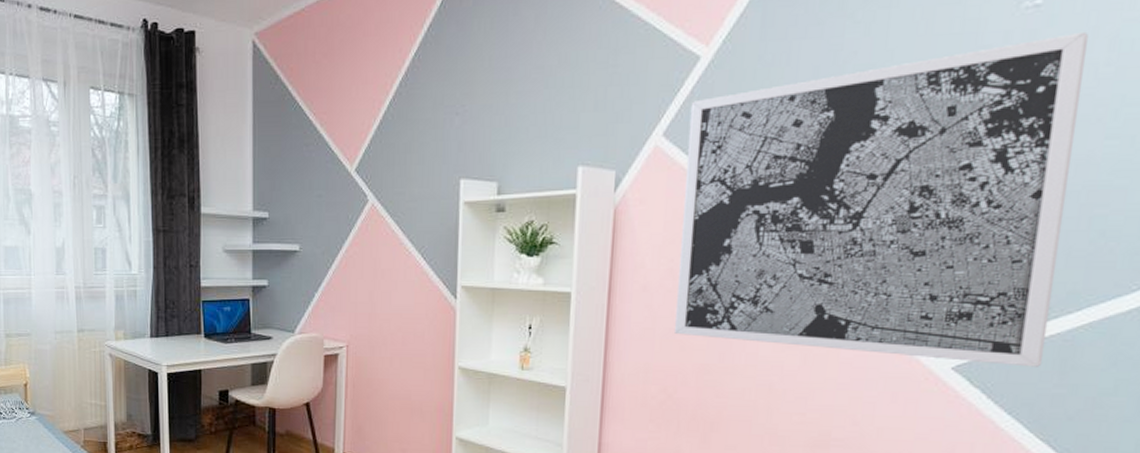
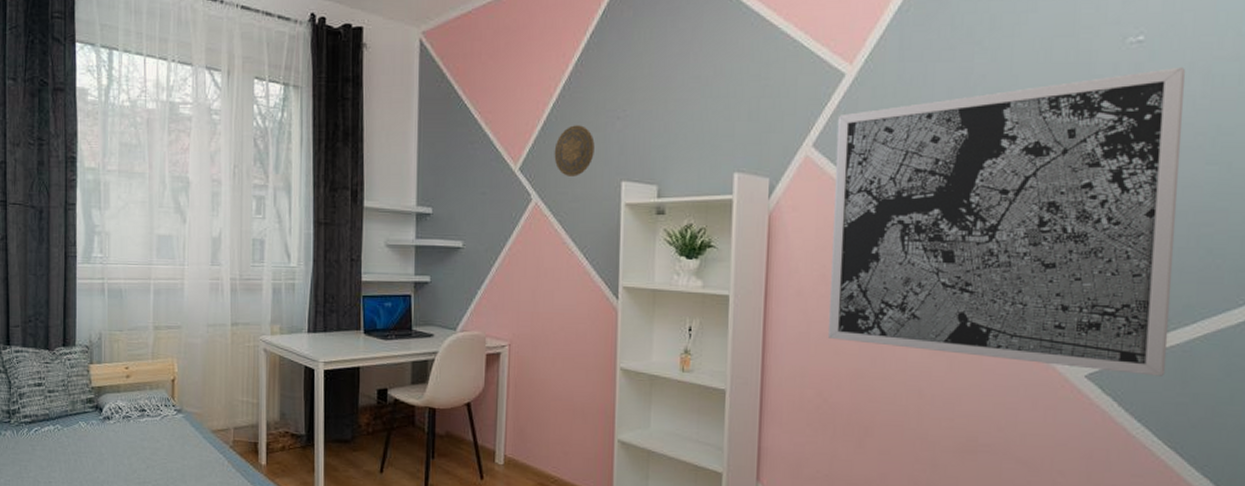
decorative plate: none [391,123,432,176] -> present [554,125,595,176]

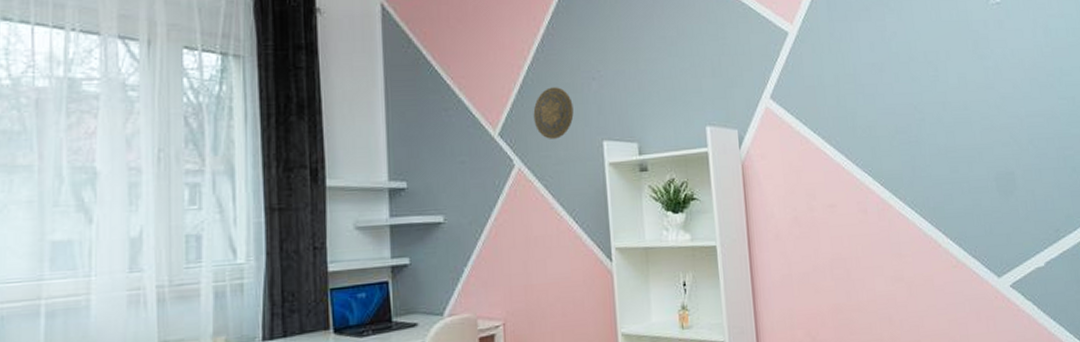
wall art: present [827,66,1186,376] -> none [787,23,1065,279]

